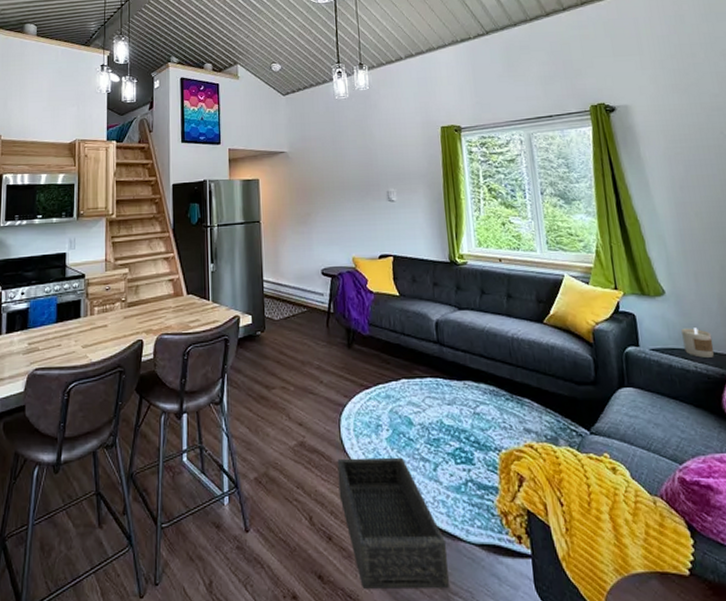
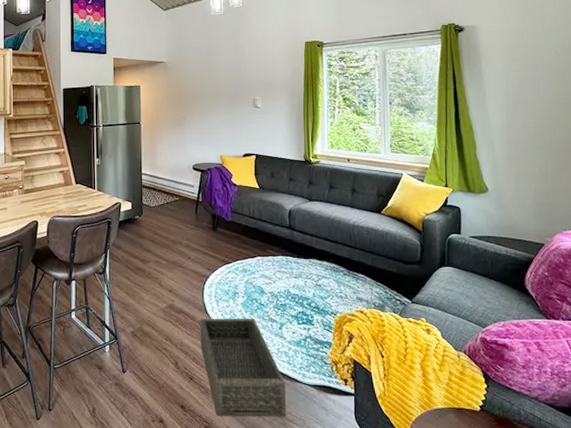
candle: present [681,328,714,358] -> none [498,220,524,244]

